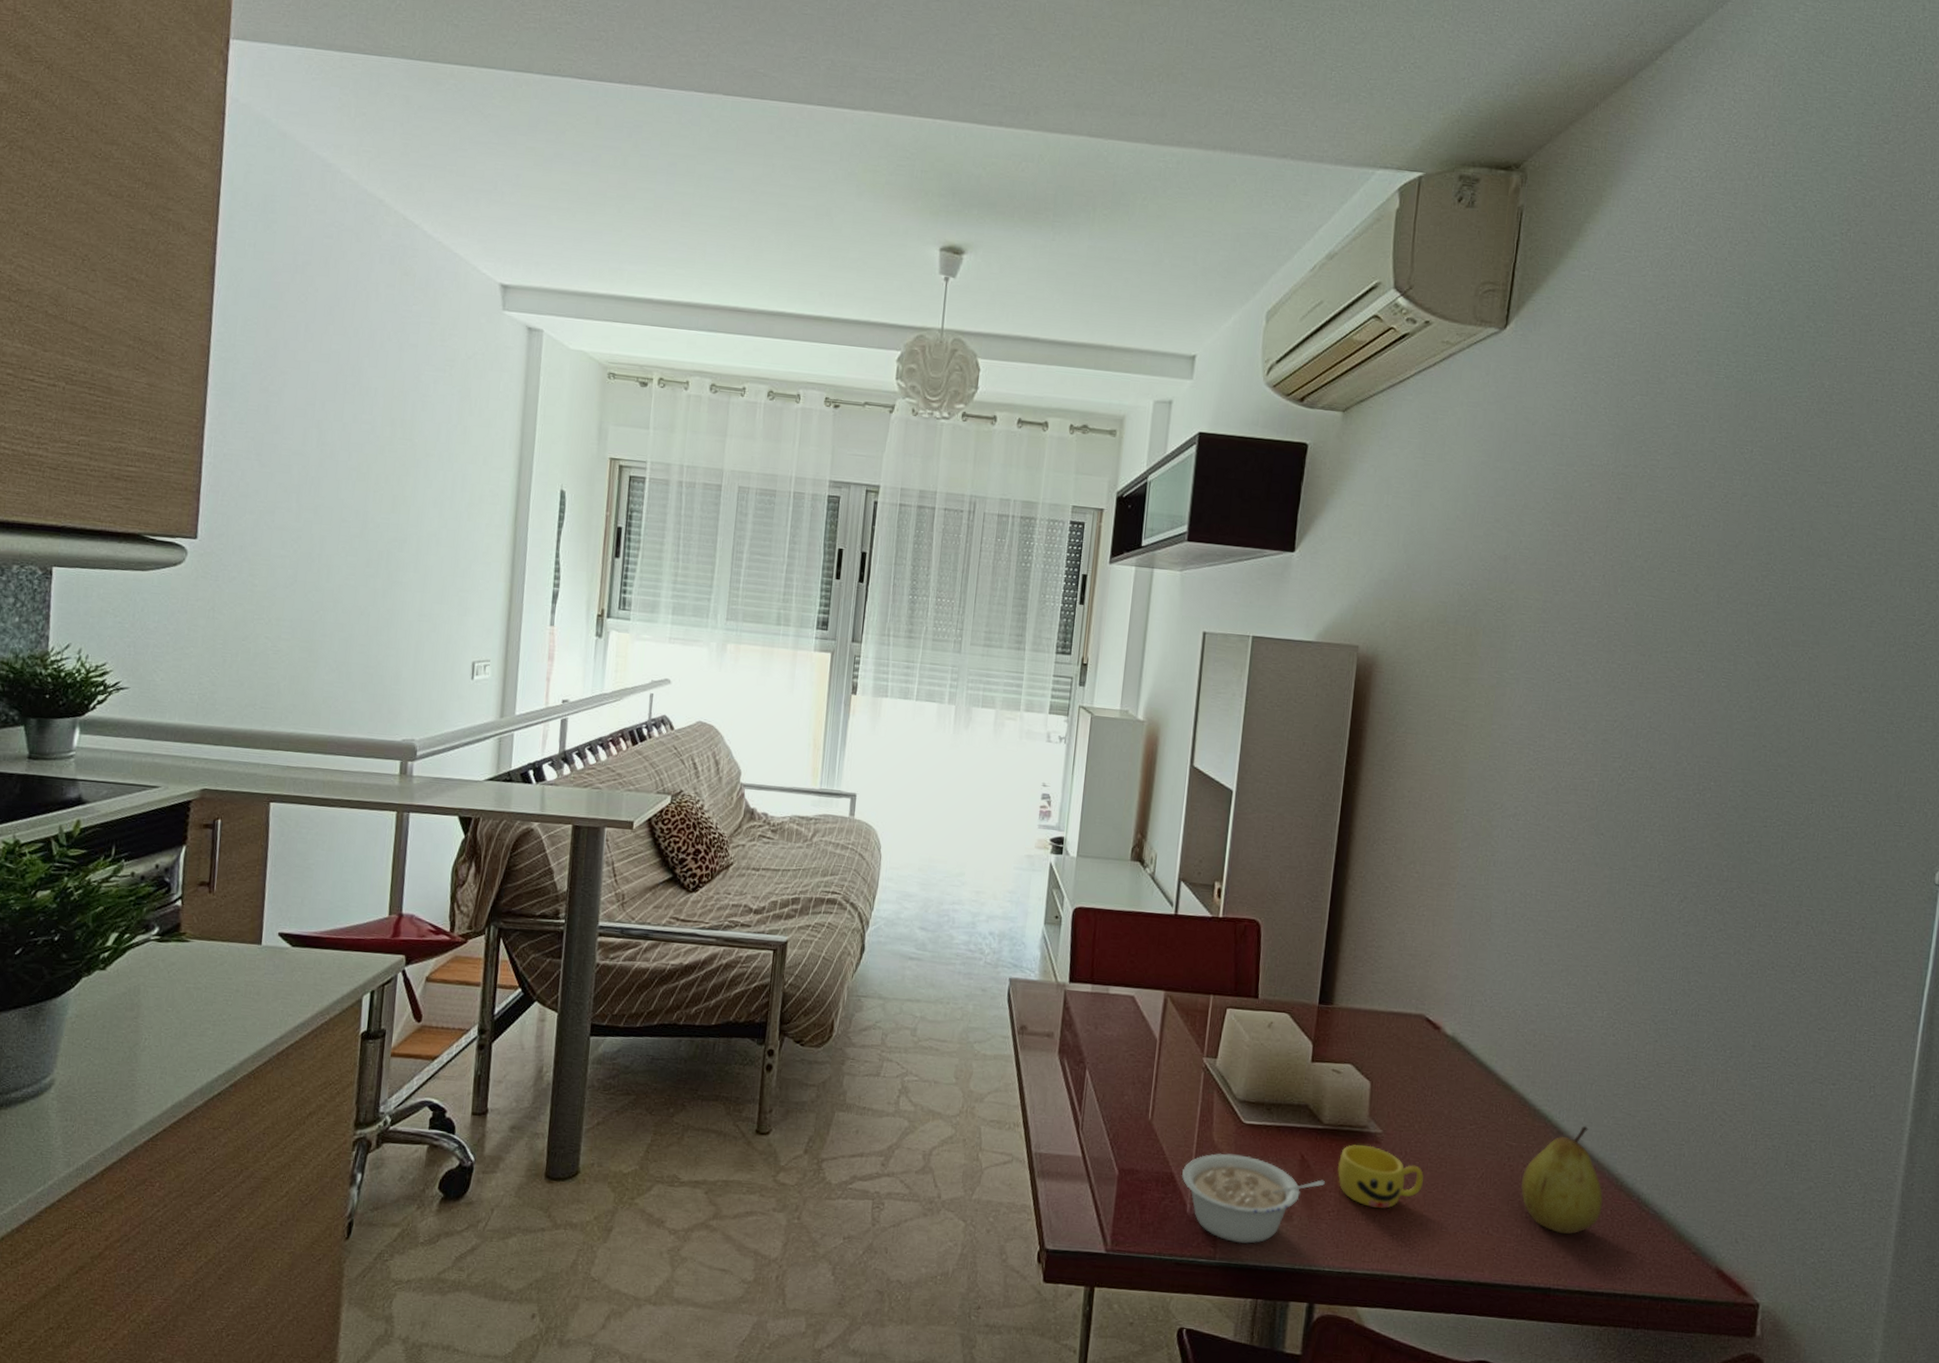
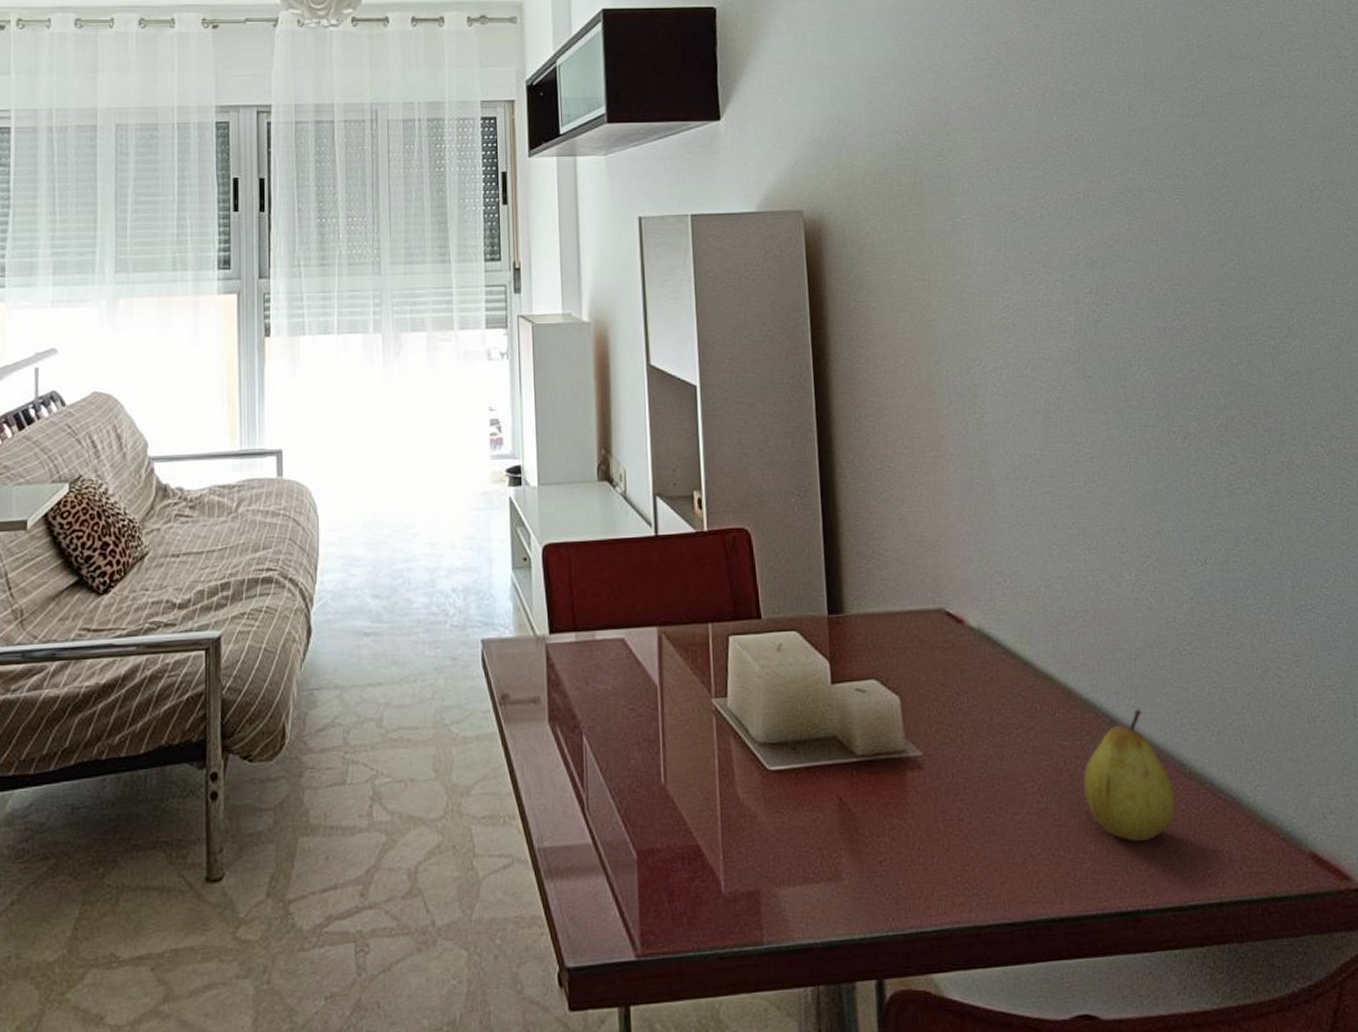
legume: present [1181,1153,1326,1244] -> none [708,809,872,920]
cup: present [1337,1145,1424,1209] -> none [881,772,978,848]

